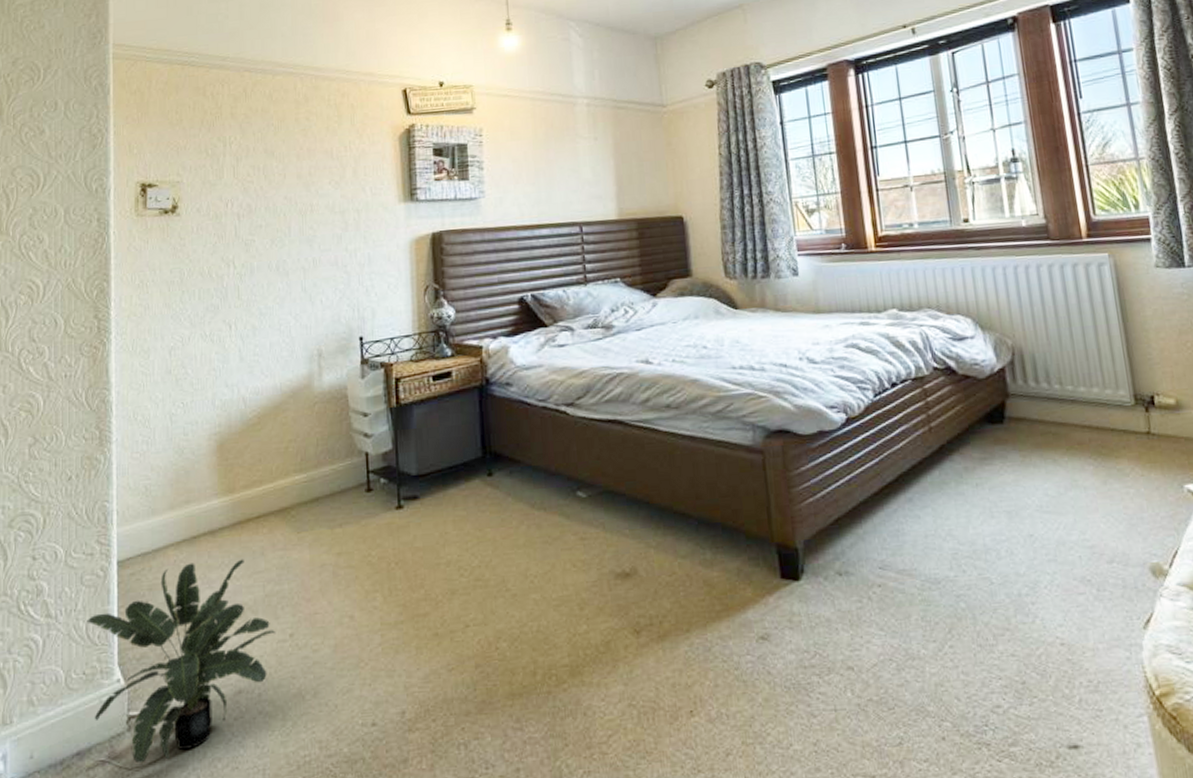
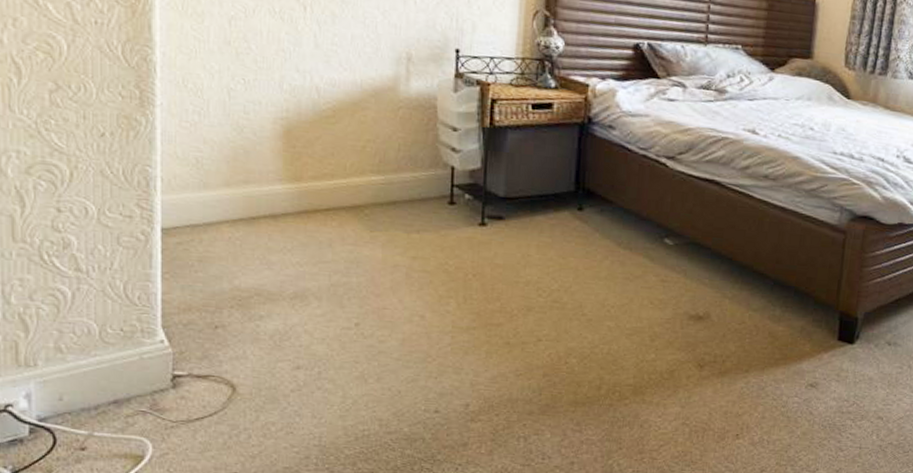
potted plant: present [86,559,276,764] -> none [124,242,341,418]

